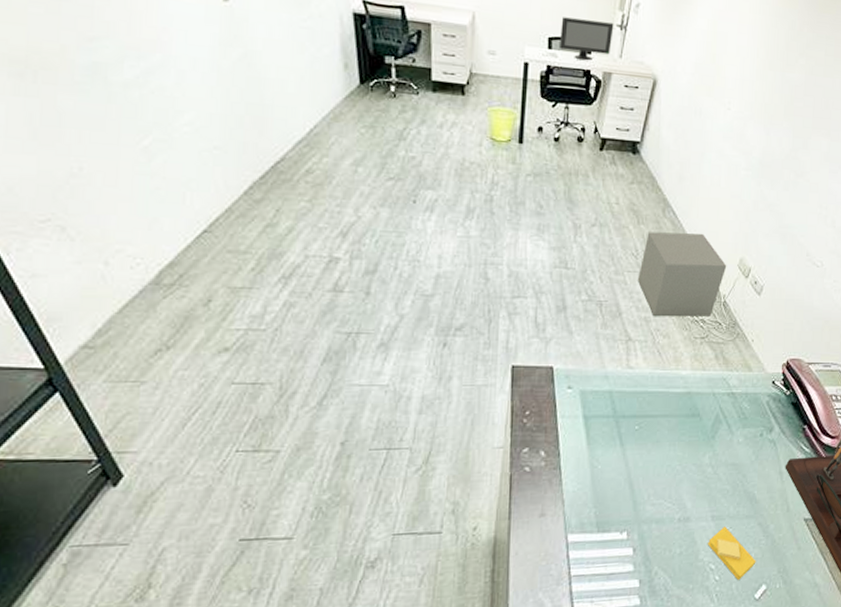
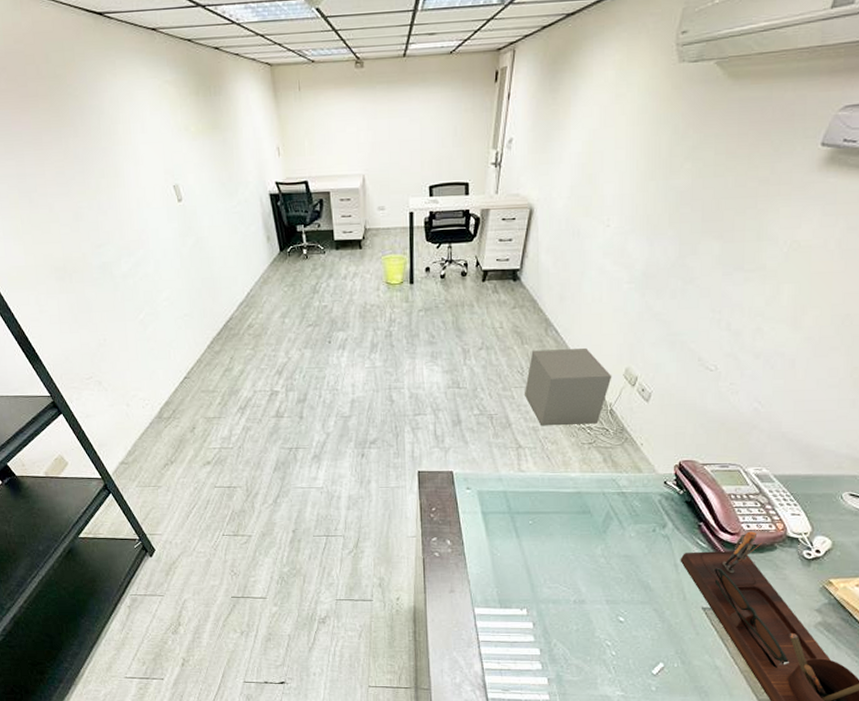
computer monitor: present [558,17,614,61] -> none [439,162,489,202]
sticky notes: present [707,526,756,581] -> none [602,610,653,658]

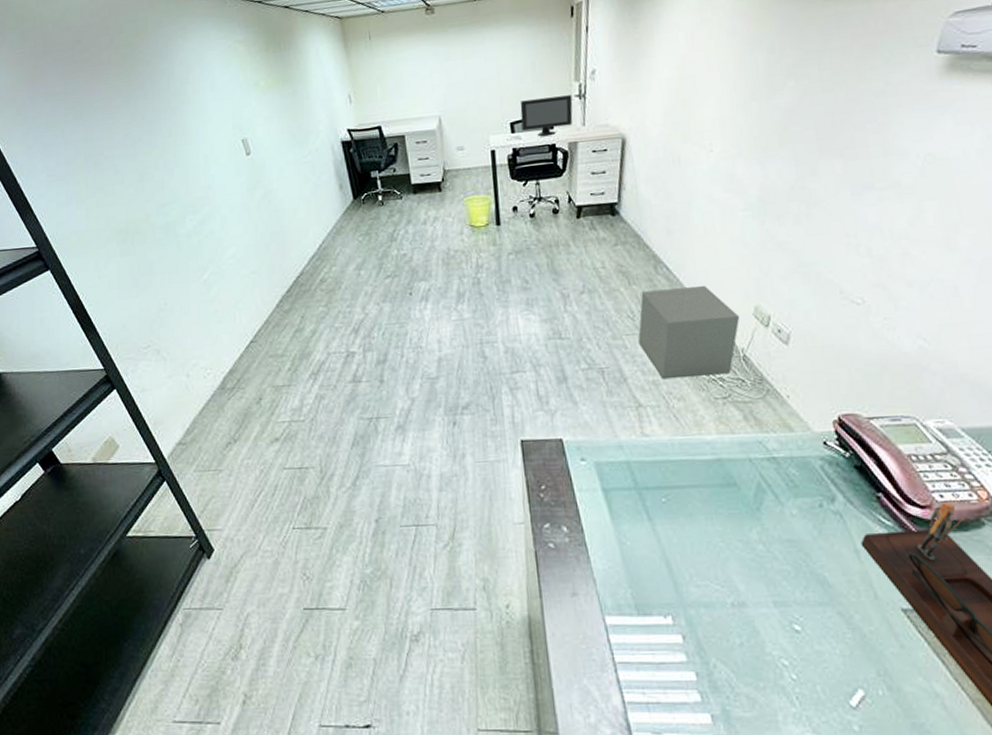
computer monitor: none [439,162,489,202] -> present [520,95,573,137]

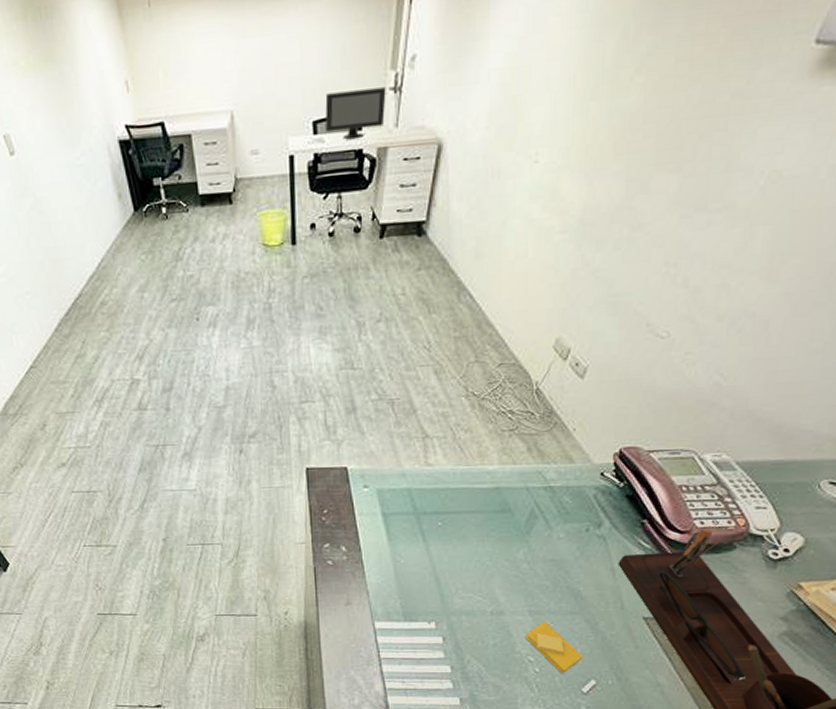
cardboard box: present [638,286,740,378] -> none [432,316,539,410]
sticky notes: none [773,614,844,682] -> present [524,621,583,674]

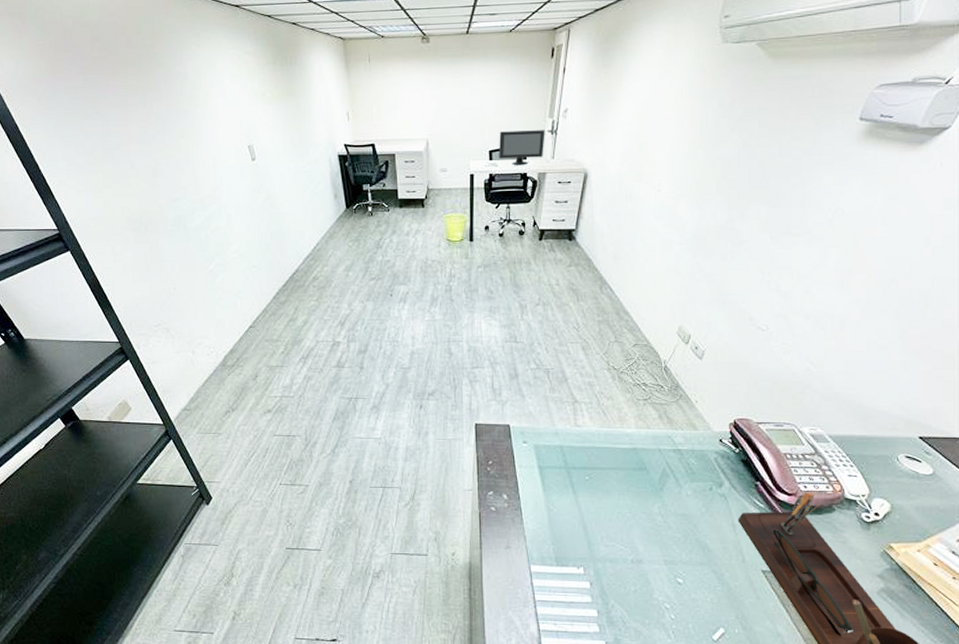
sticky notes: present [524,621,583,674] -> none [661,571,712,622]

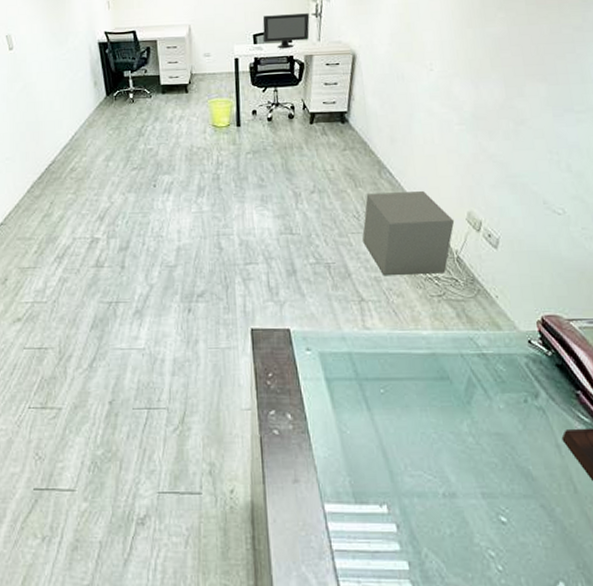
cardboard box: none [581,306,666,380] -> present [362,191,455,275]

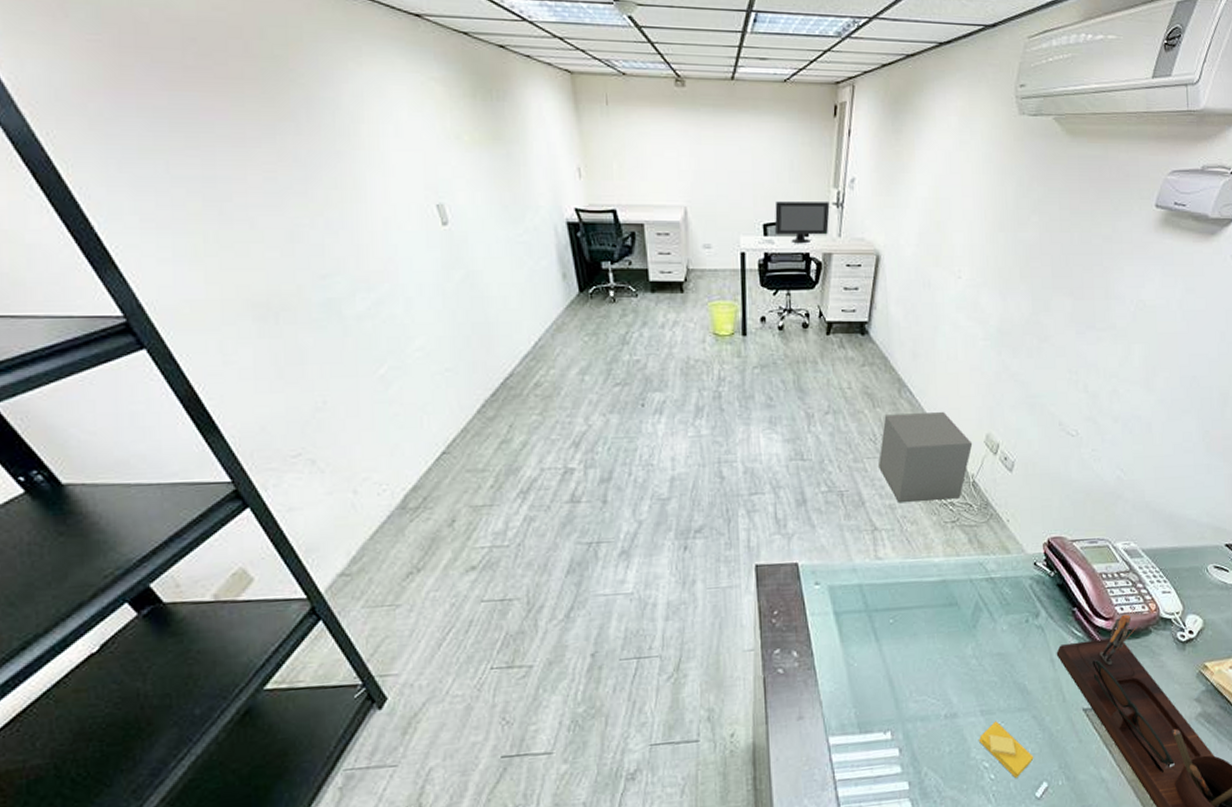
sticky notes: none [481,506,546,574] -> present [978,721,1034,779]

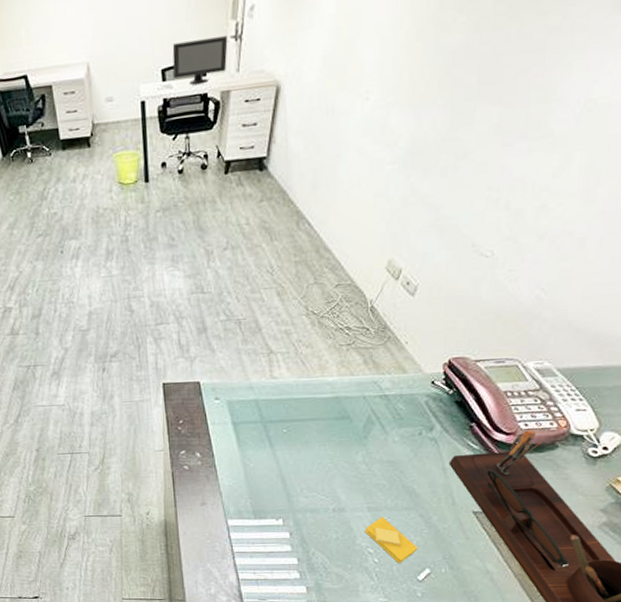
cardboard box: present [879,412,973,502] -> none [275,241,373,328]

